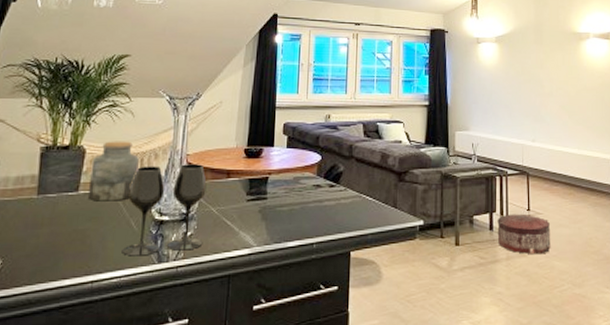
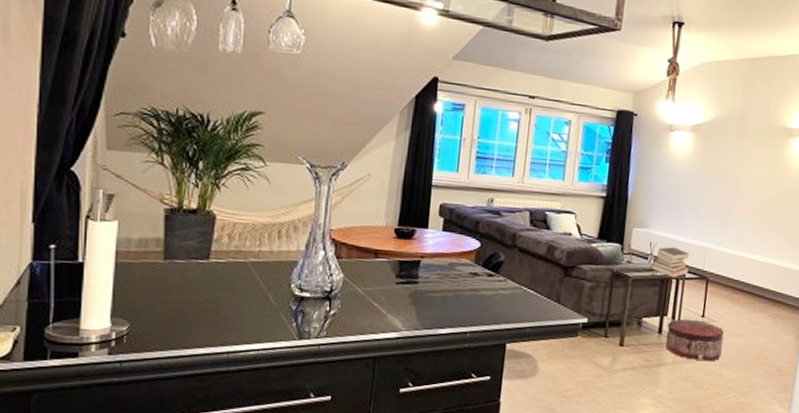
jar: present [87,141,139,202] -> none [220,208,276,273]
wine glass: present [121,164,207,256] -> none [259,238,352,331]
books: none [476,146,510,175] -> present [651,247,690,278]

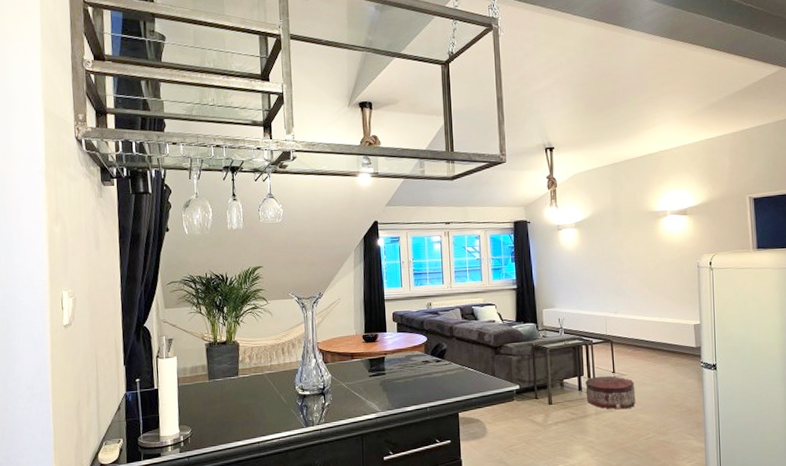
books: present [651,247,690,278] -> none [563,320,595,345]

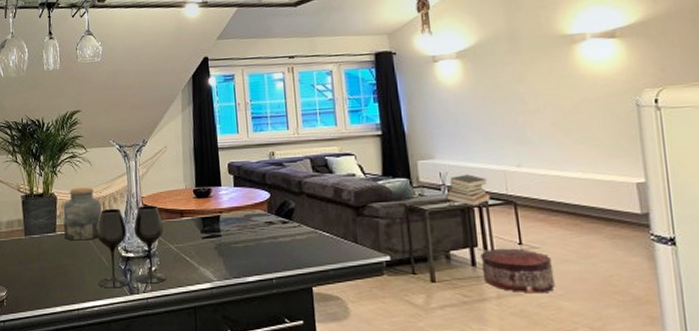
jar: none [245,335,281,383] -> present [62,187,102,241]
wine glass: none [276,349,339,423] -> present [97,205,167,288]
books: none [563,320,595,345] -> present [446,174,491,206]

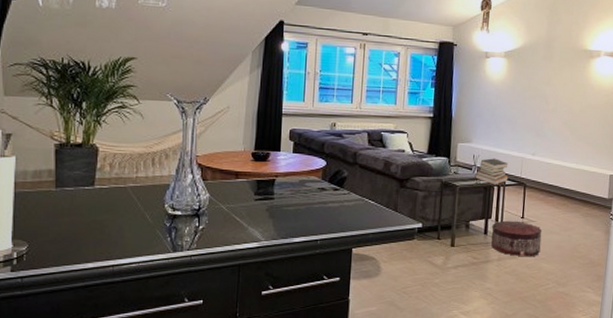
jar: present [62,187,102,241] -> none [103,140,150,196]
wine glass: present [97,205,167,288] -> none [139,165,216,245]

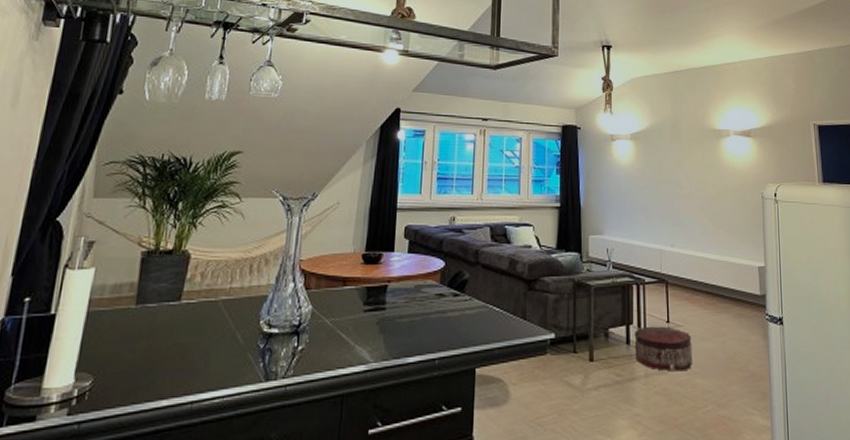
books: present [475,158,509,185] -> none [611,252,647,284]

